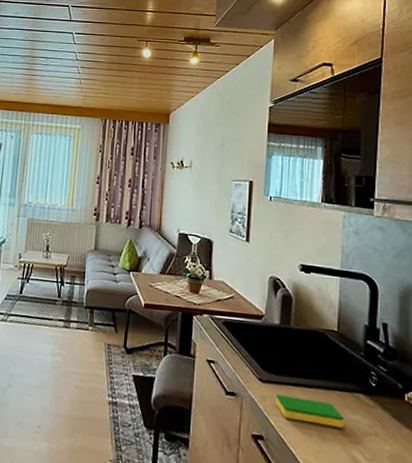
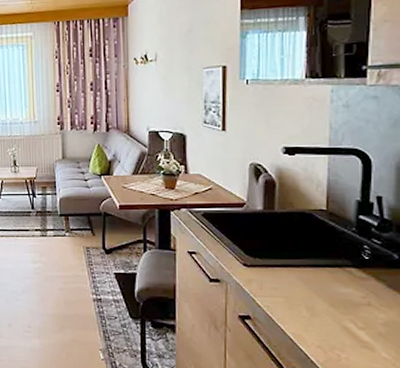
dish sponge: present [275,394,344,428] -> none [261,277,334,302]

